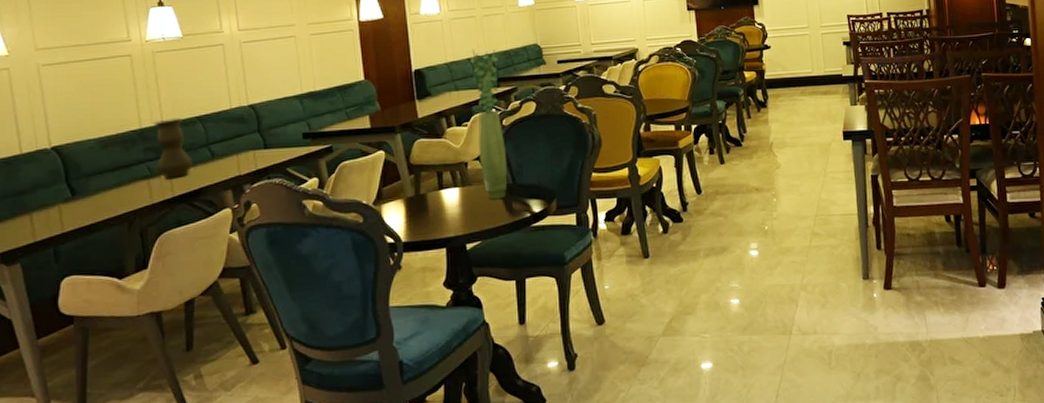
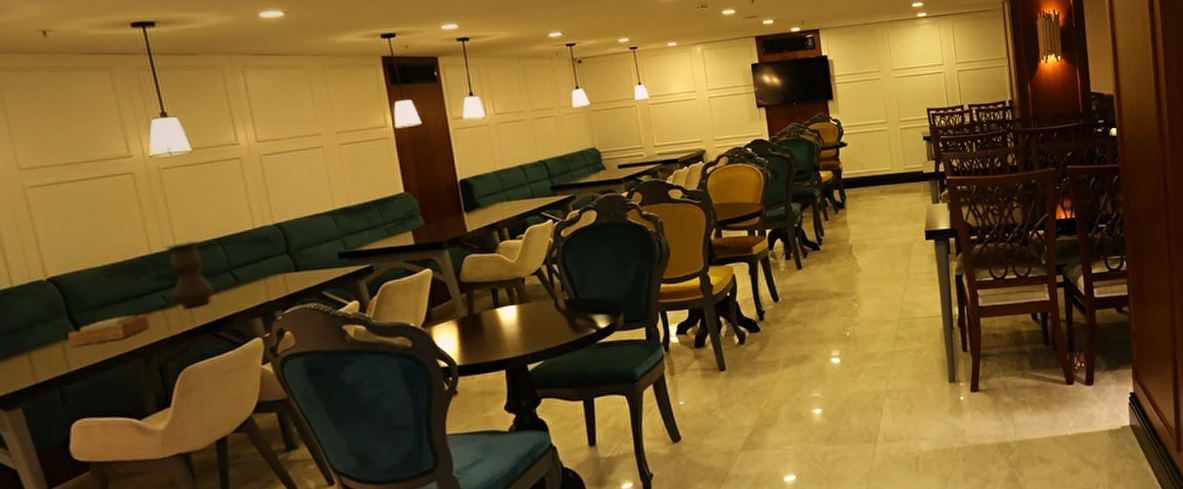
napkin holder: none [65,183,136,210] -> present [68,314,150,347]
vase: present [471,49,508,200] -> none [522,155,570,317]

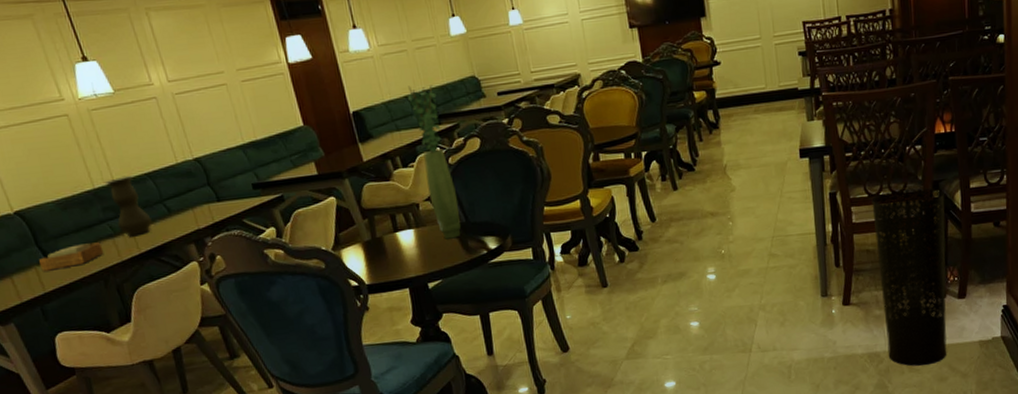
vase: none [522,155,570,317] -> present [408,85,462,239]
umbrella stand: none [997,272,1078,457] -> present [871,187,947,366]

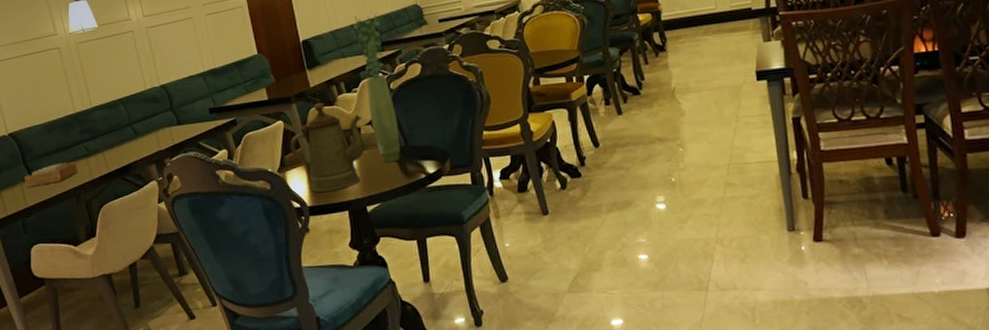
vase: present [104,175,152,237] -> none [84,101,121,157]
coffee pot: none [343,177,424,271] -> present [289,102,365,193]
umbrella stand: present [871,187,947,366] -> none [842,112,946,315]

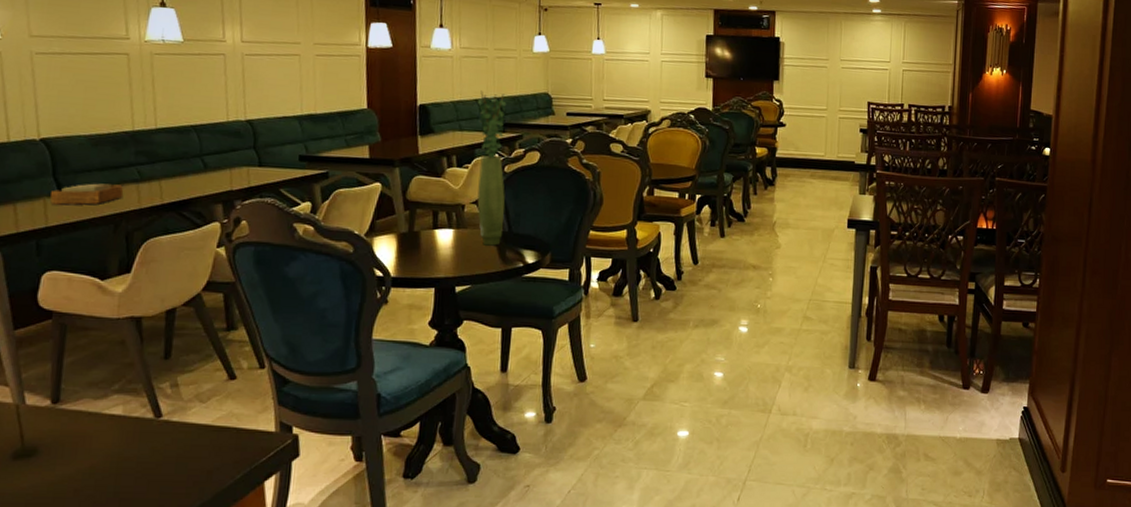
coffee pot: present [289,102,365,193] -> none [383,171,469,266]

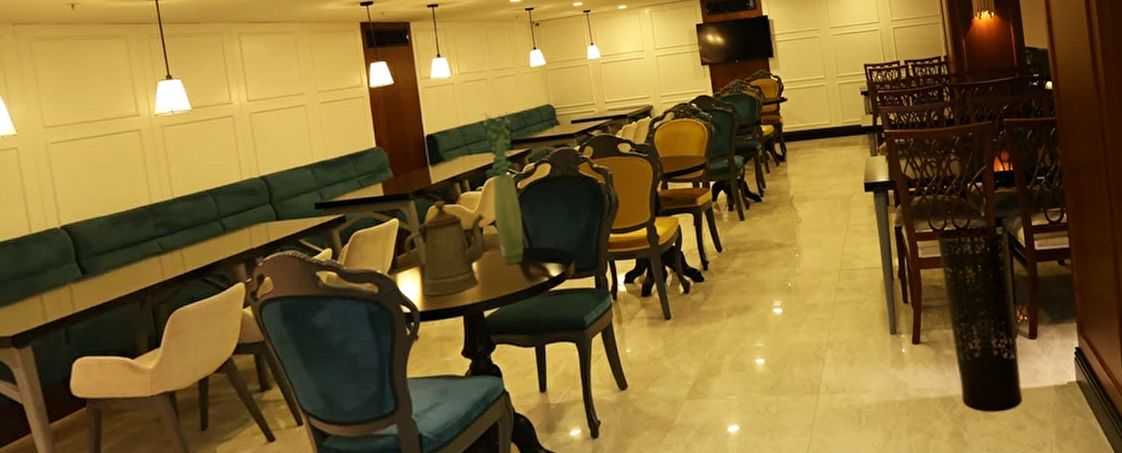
napkin holder: present [50,183,124,205] -> none [75,260,147,290]
coffee pot: none [383,171,469,266] -> present [403,200,486,297]
umbrella stand: none [906,274,980,455] -> present [936,224,1023,412]

